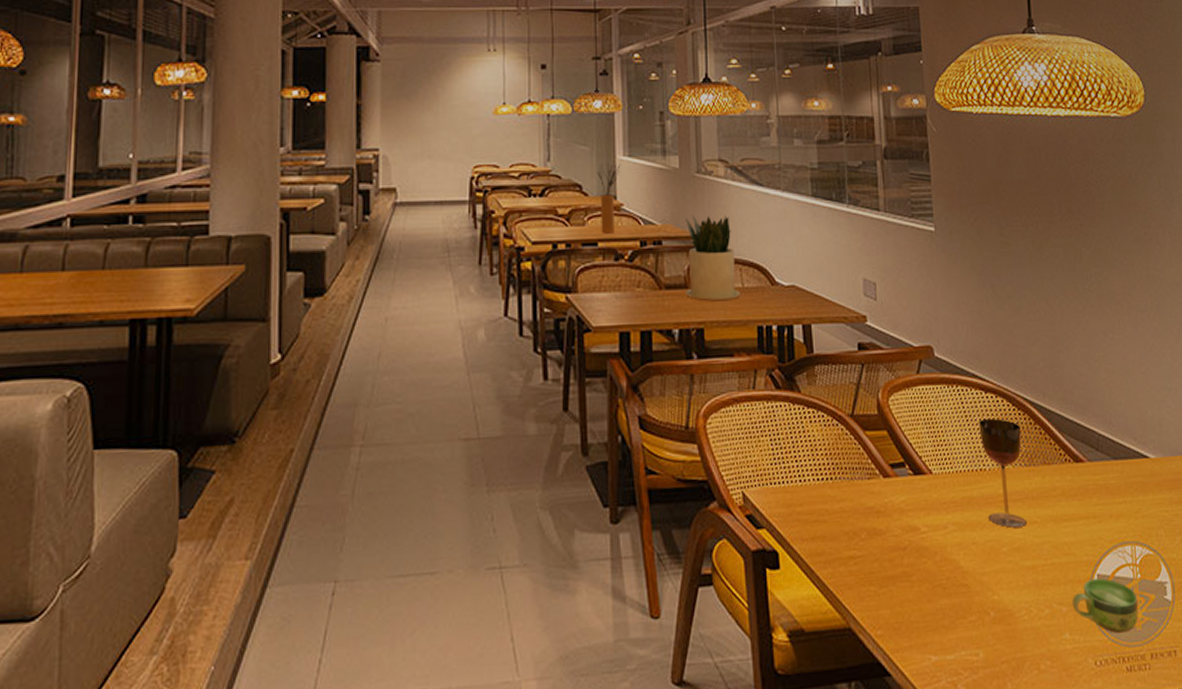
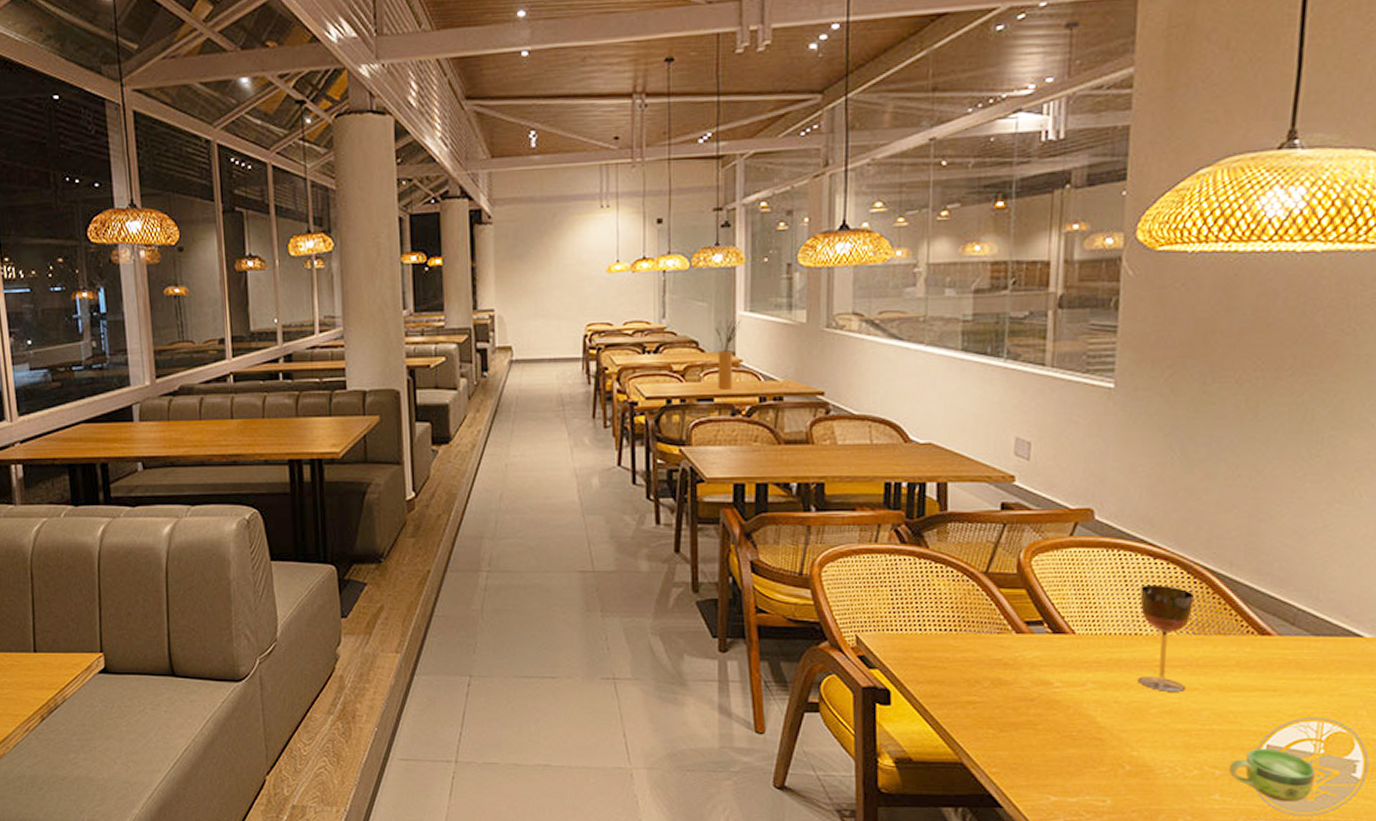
planter: present [684,214,742,302] -> none [805,370,869,457]

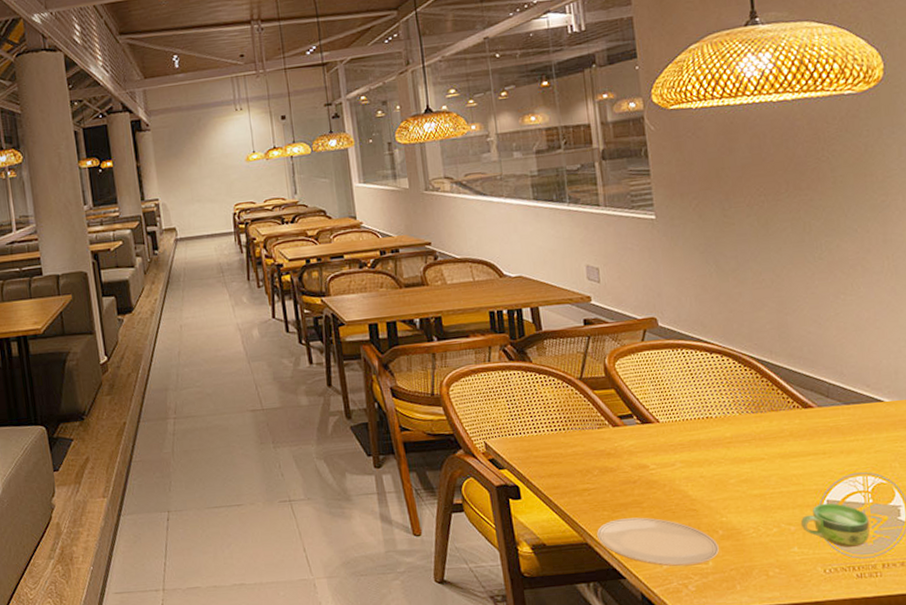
vase: present [715,319,741,390] -> none [337,190,358,248]
plate: none [976,740,1123,802] -> present [597,517,720,567]
wineglass: present [1138,584,1194,692] -> none [704,374,755,464]

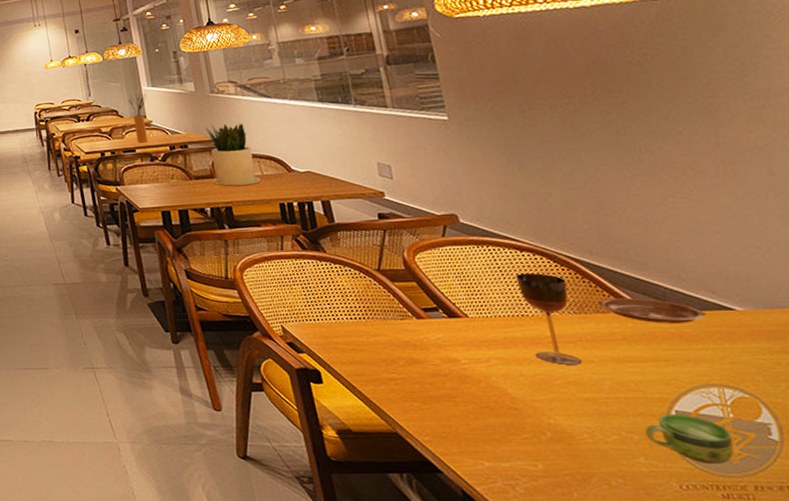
vase: none [337,190,358,248] -> present [128,93,148,143]
planter: none [418,223,473,295] -> present [205,122,262,187]
plate: present [597,517,720,567] -> none [407,411,550,467]
wineglass: none [704,374,755,464] -> present [515,273,583,365]
plate: none [773,394,860,418] -> present [598,297,706,324]

